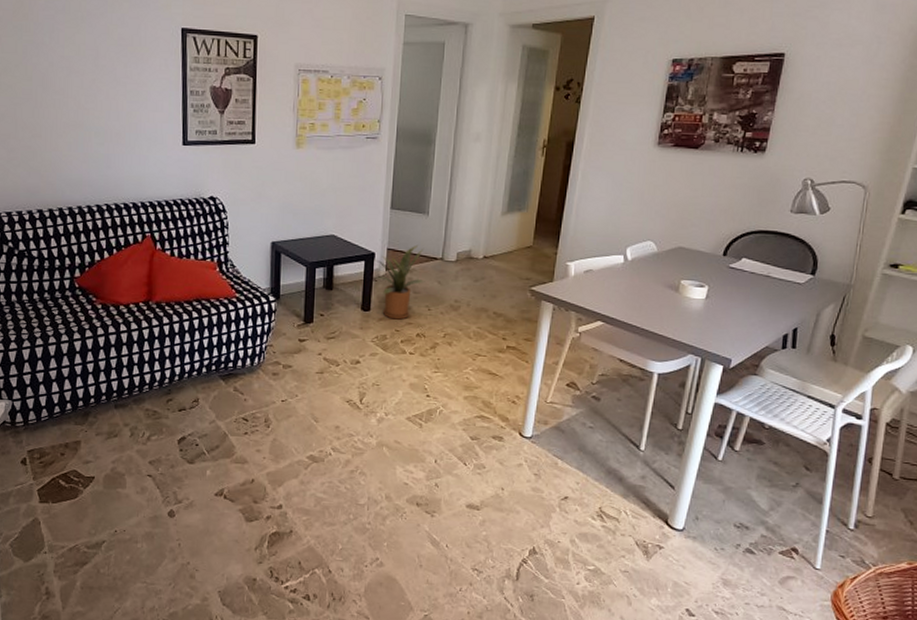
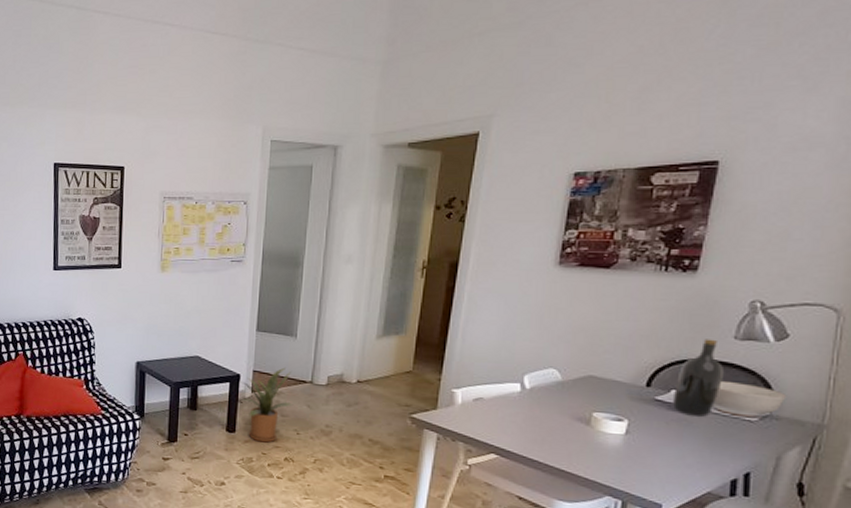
wine bottle: none [742,212,782,281] -> present [671,339,725,417]
bowl: none [773,249,826,281] -> present [713,380,787,418]

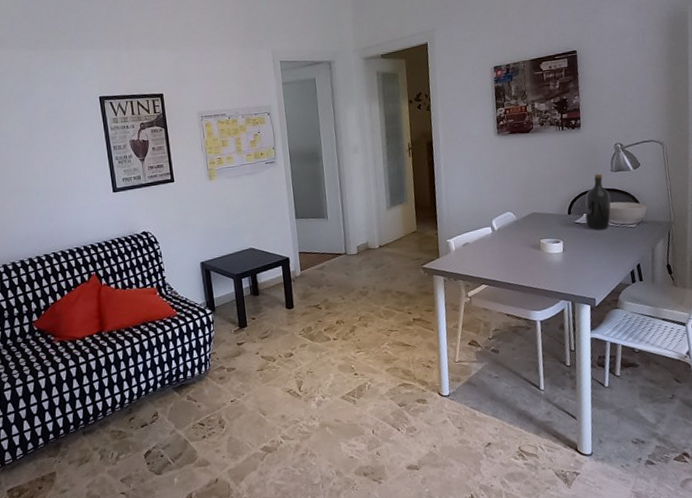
house plant: present [239,367,294,443] -> none [289,245,335,312]

